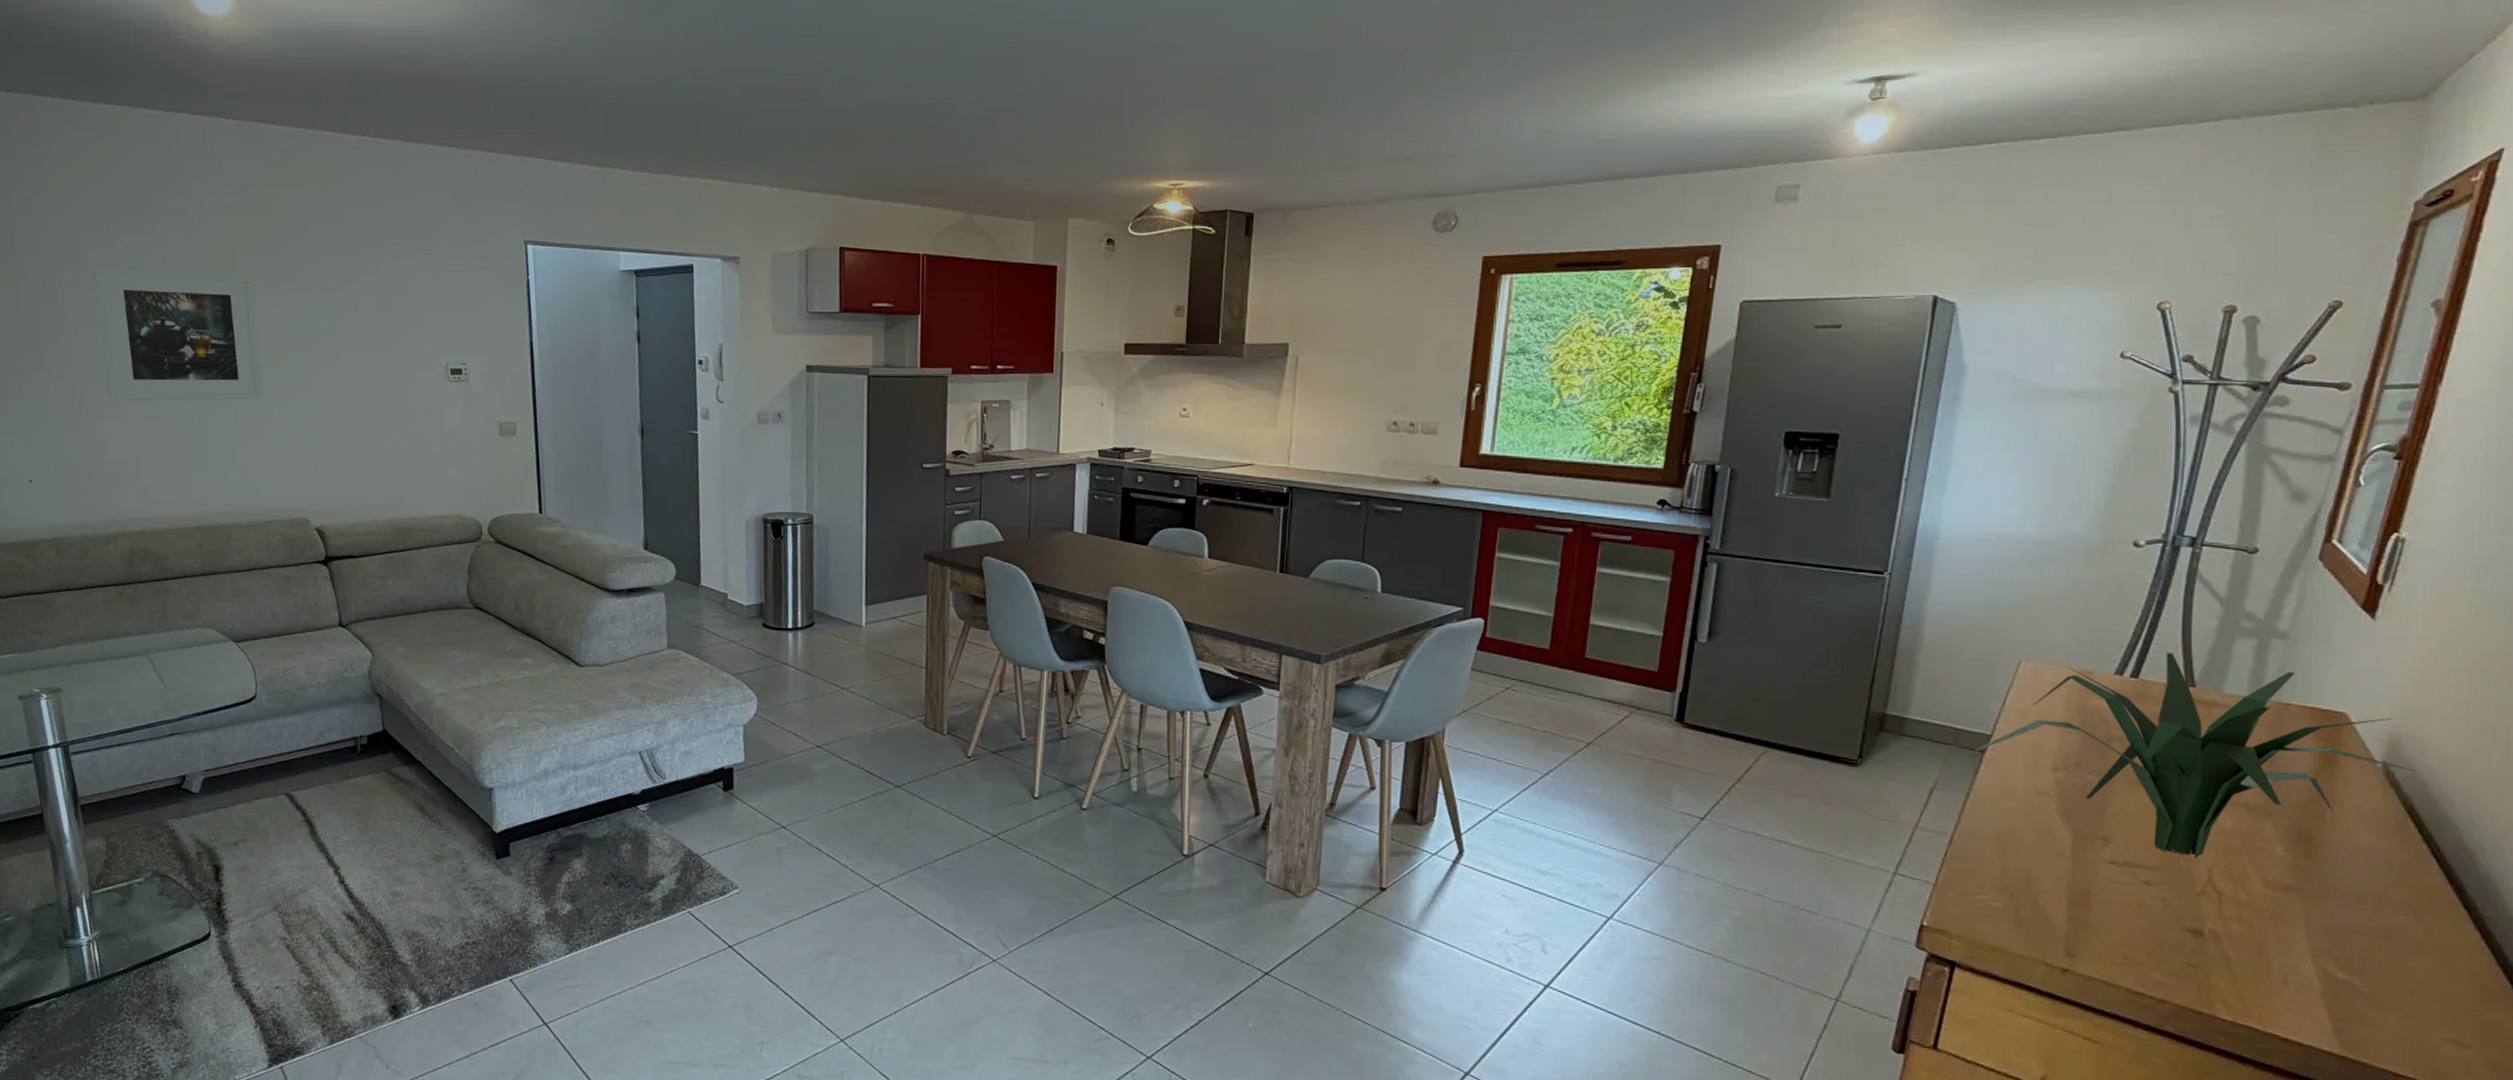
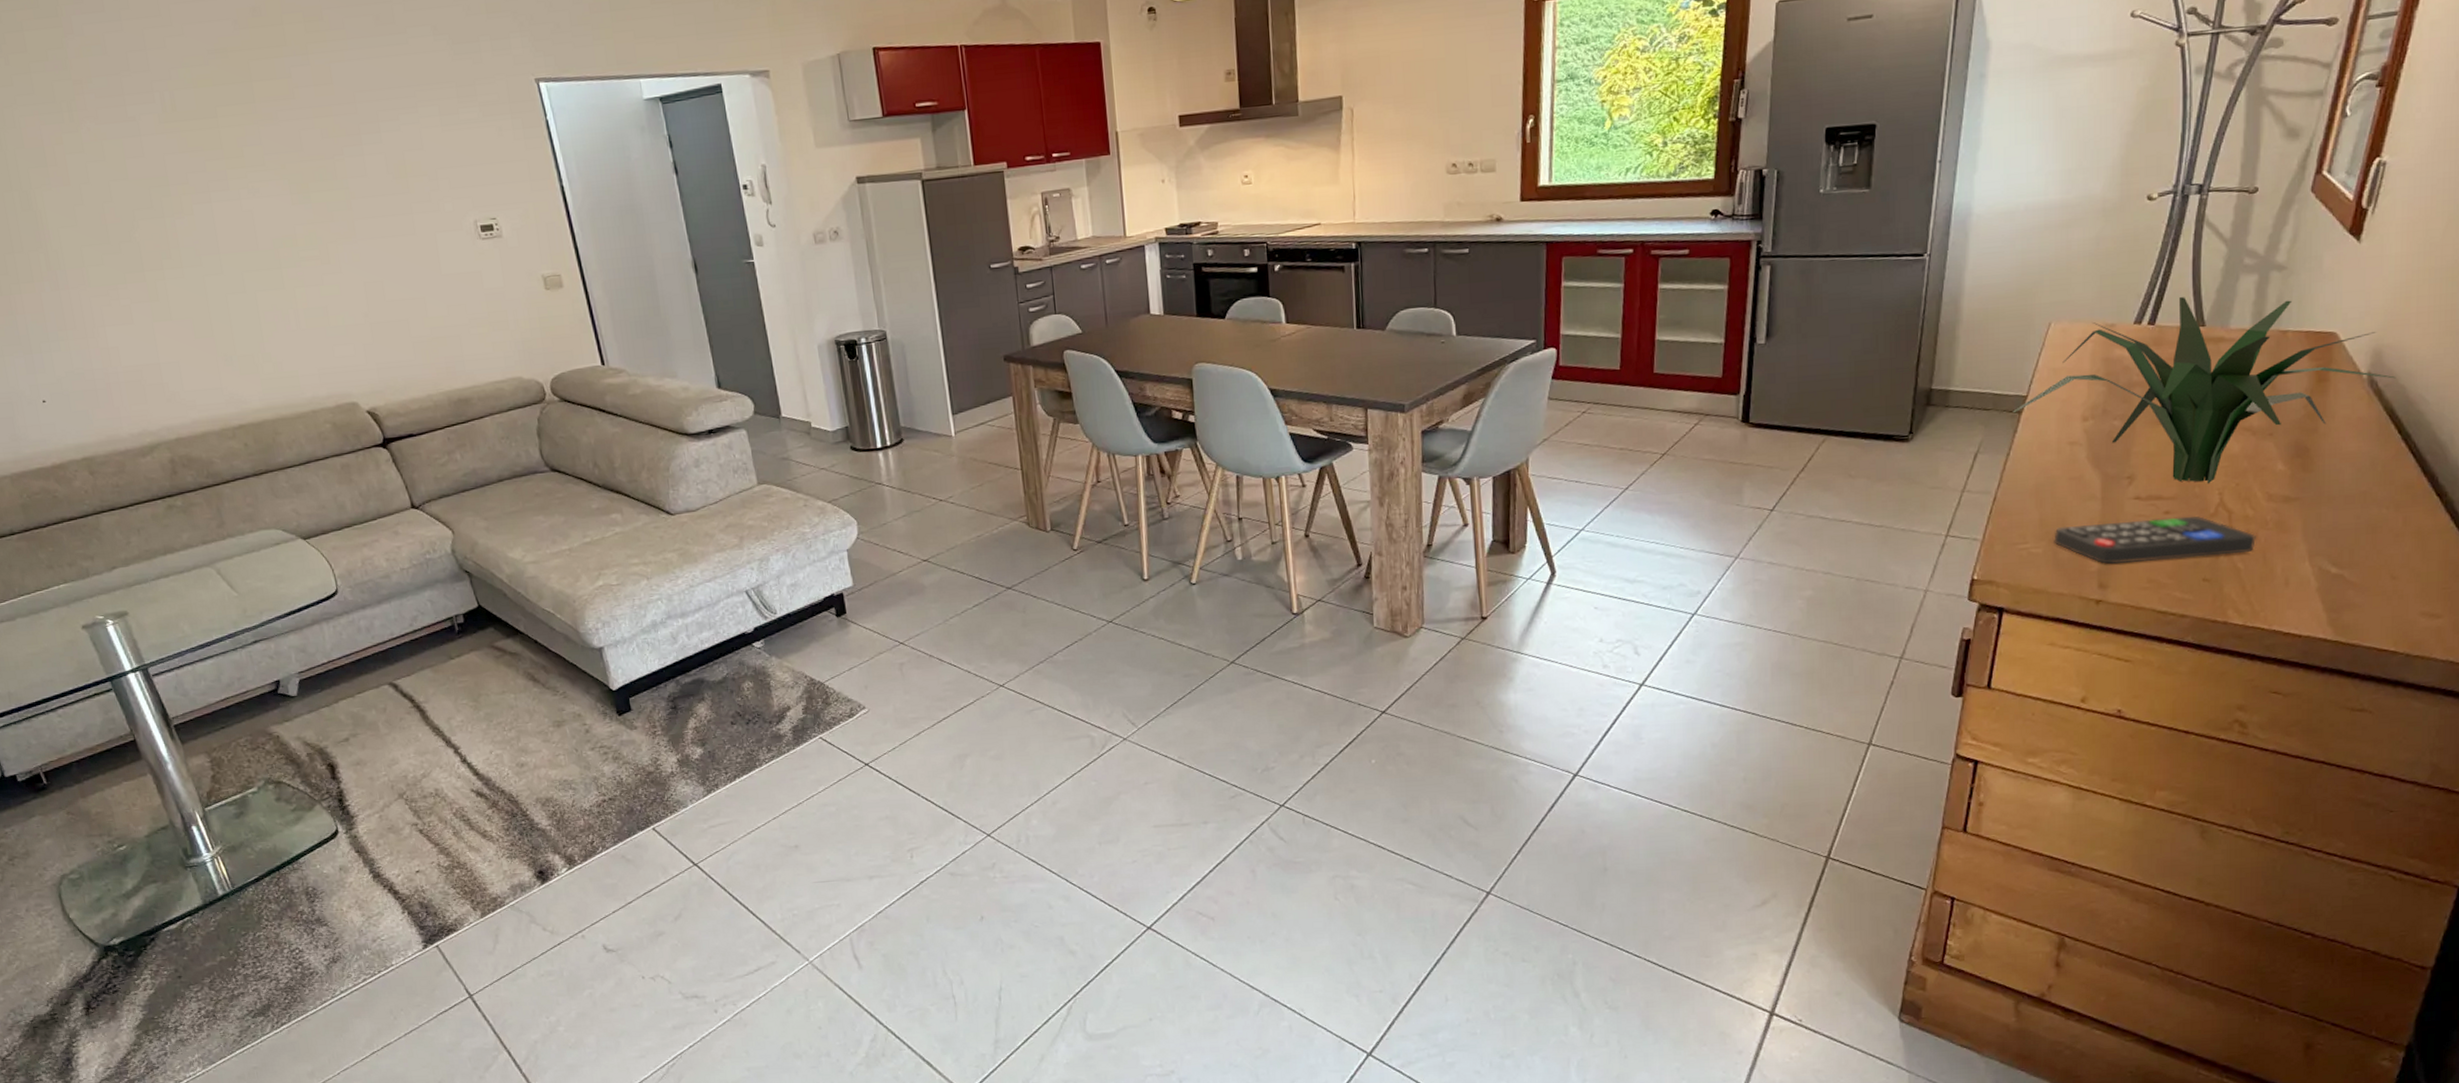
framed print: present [94,267,264,401] -> none [63,151,283,305]
remote control: none [2016,881,2250,941] -> present [2054,516,2256,564]

